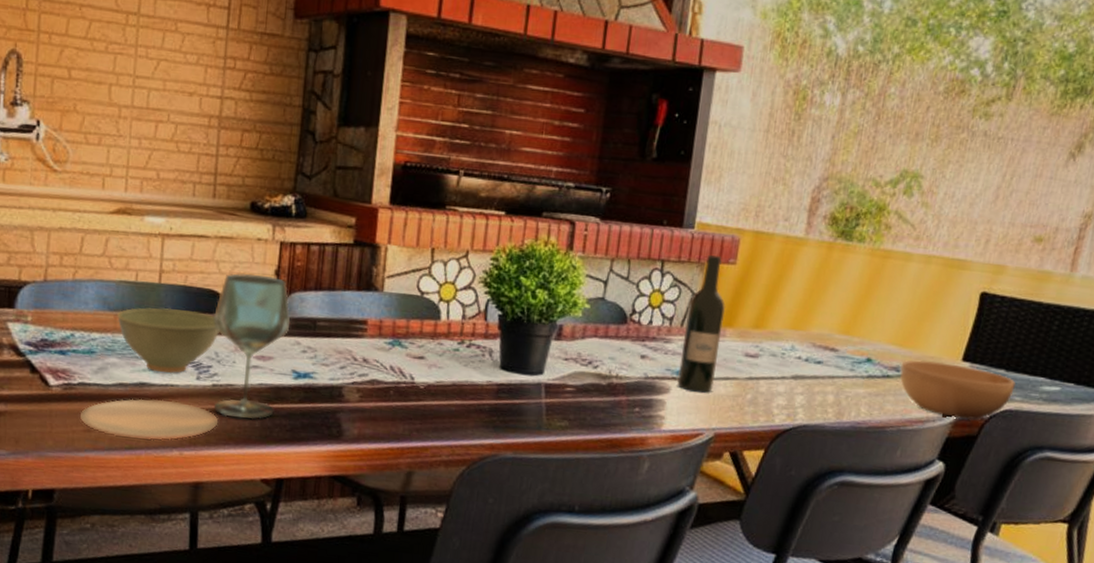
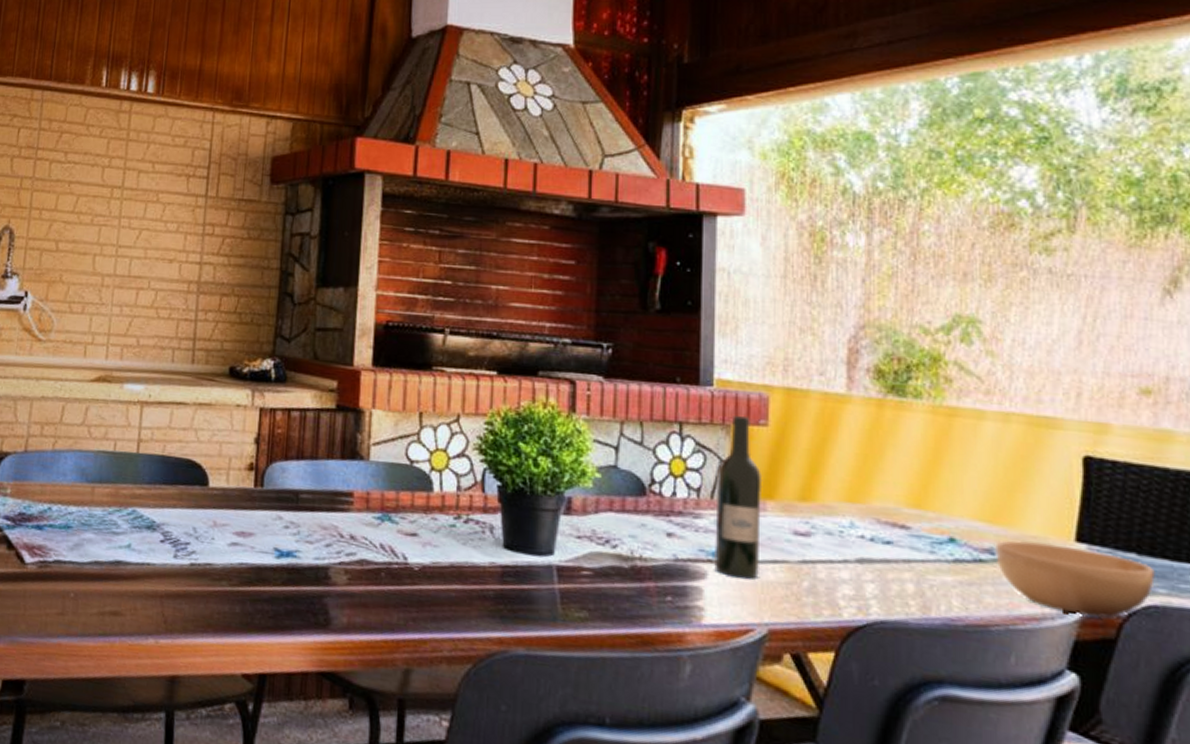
plate: present [79,398,219,440] -> none [53,578,197,626]
bowl: present [116,307,219,374] -> none [93,479,198,551]
wine glass: present [213,273,291,419] -> none [191,442,272,603]

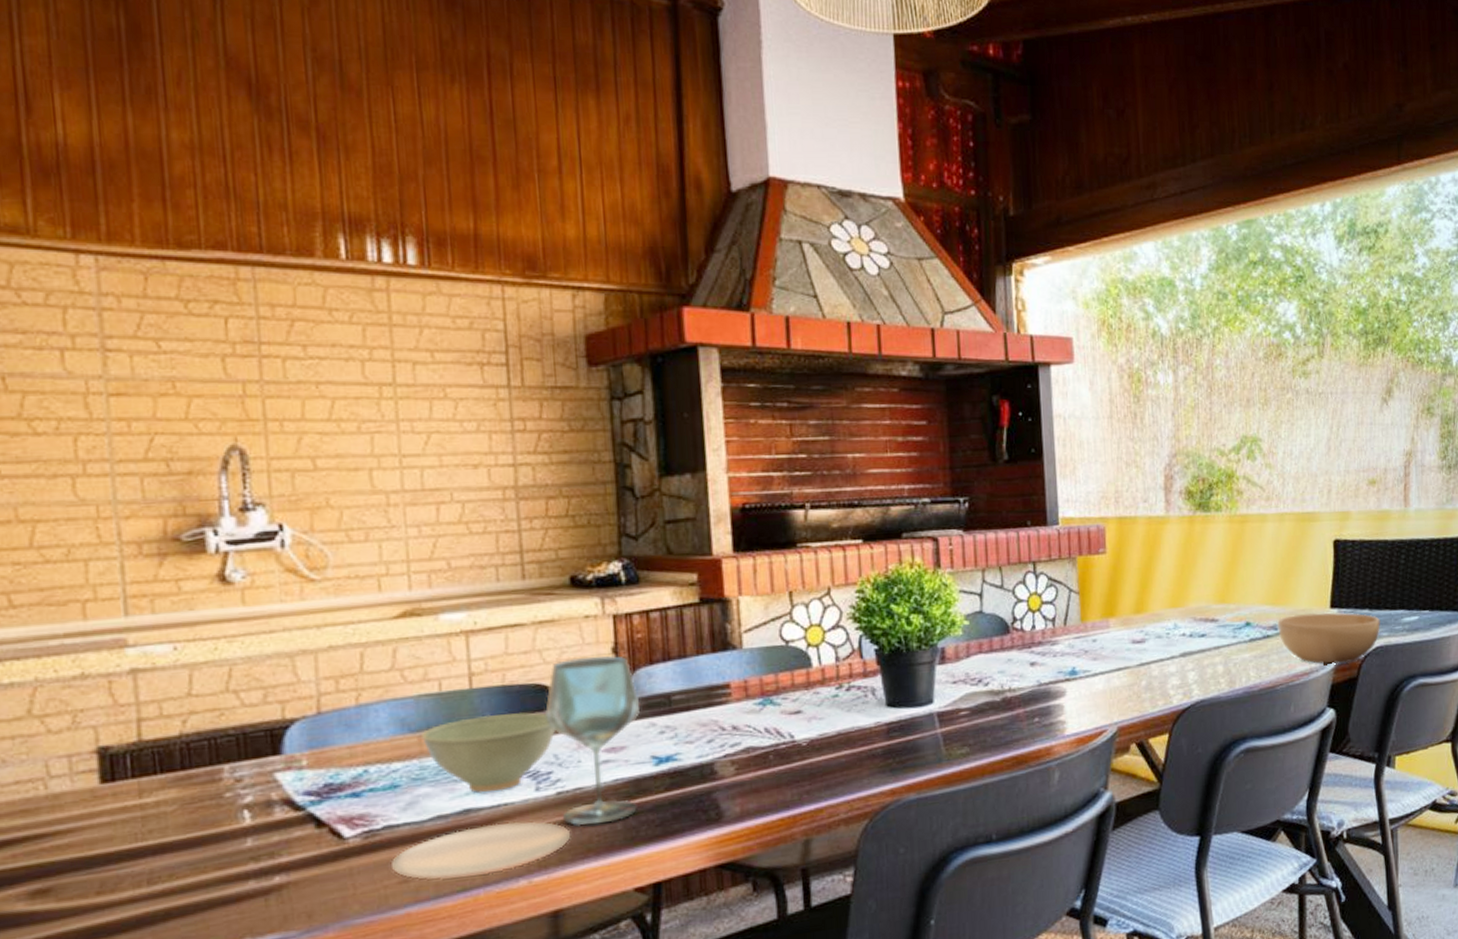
plate: none [53,578,197,626] -> present [390,822,571,881]
bowl: none [93,479,198,551] -> present [420,711,555,794]
wine glass: none [191,442,272,603] -> present [544,655,641,826]
wine bottle: present [714,416,763,579] -> none [1067,548,1108,690]

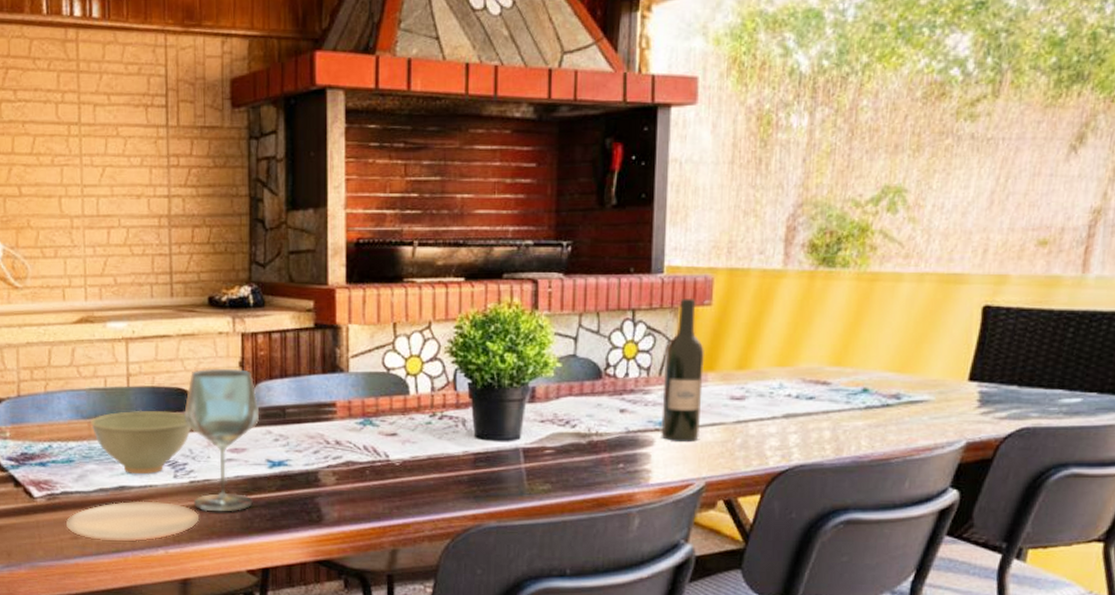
wine bottle: none [1067,548,1108,690] -> present [661,299,705,441]
bowl: present [1276,612,1380,664] -> none [899,384,1031,443]

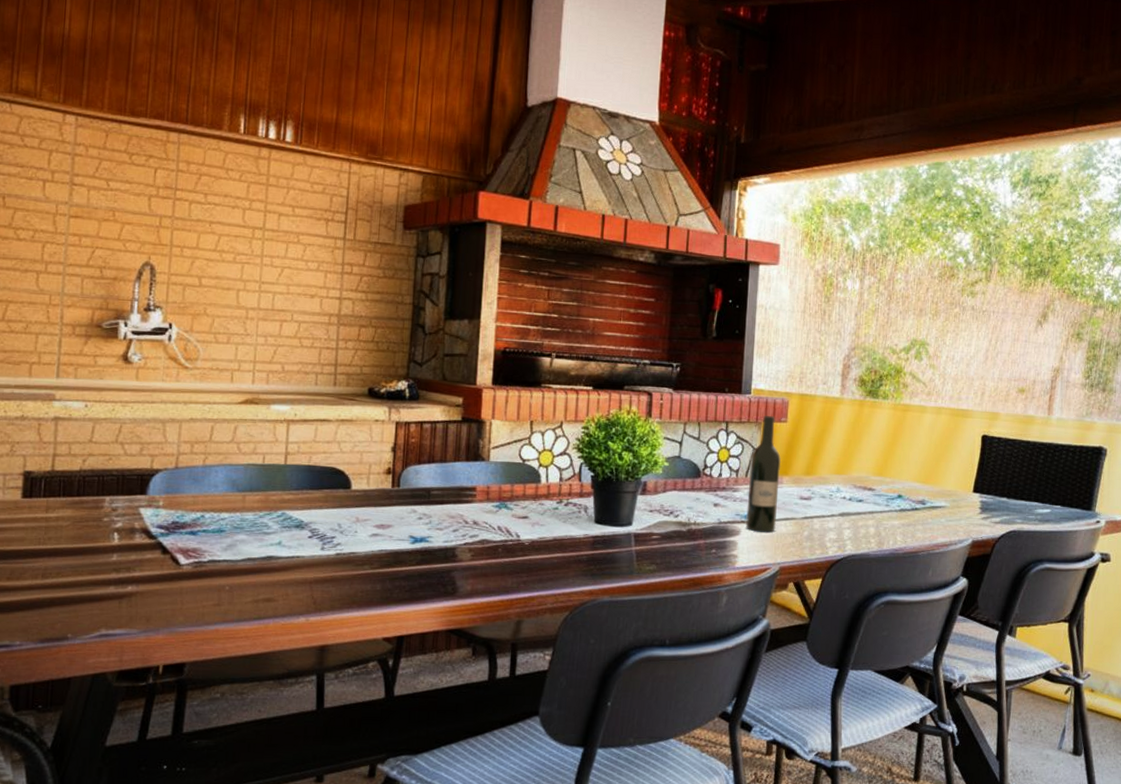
plate: present [65,501,200,542] -> none [209,570,342,609]
bowl: present [90,410,191,475] -> none [244,486,342,546]
wine glass: present [183,369,260,512] -> none [335,452,407,583]

